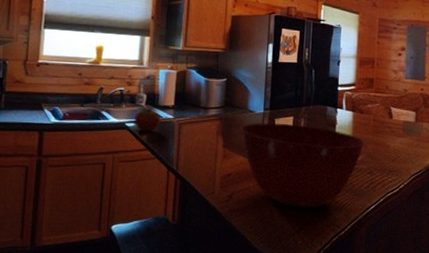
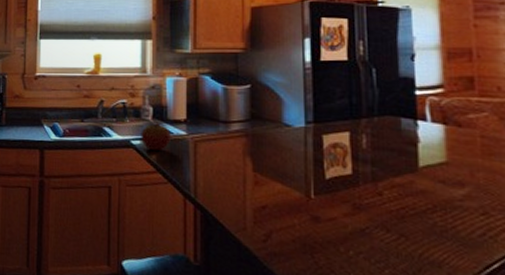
mixing bowl: present [240,122,366,208] -> none [274,139,472,260]

